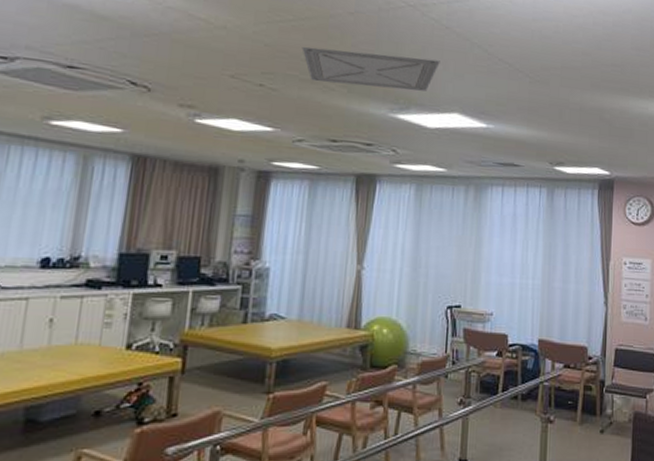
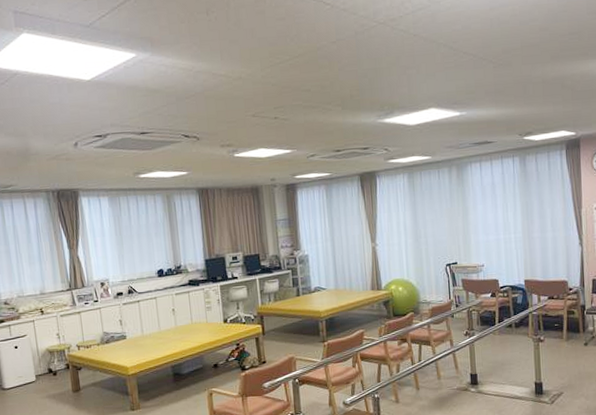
ceiling vent: present [302,46,440,91] -> none [300,66,413,106]

